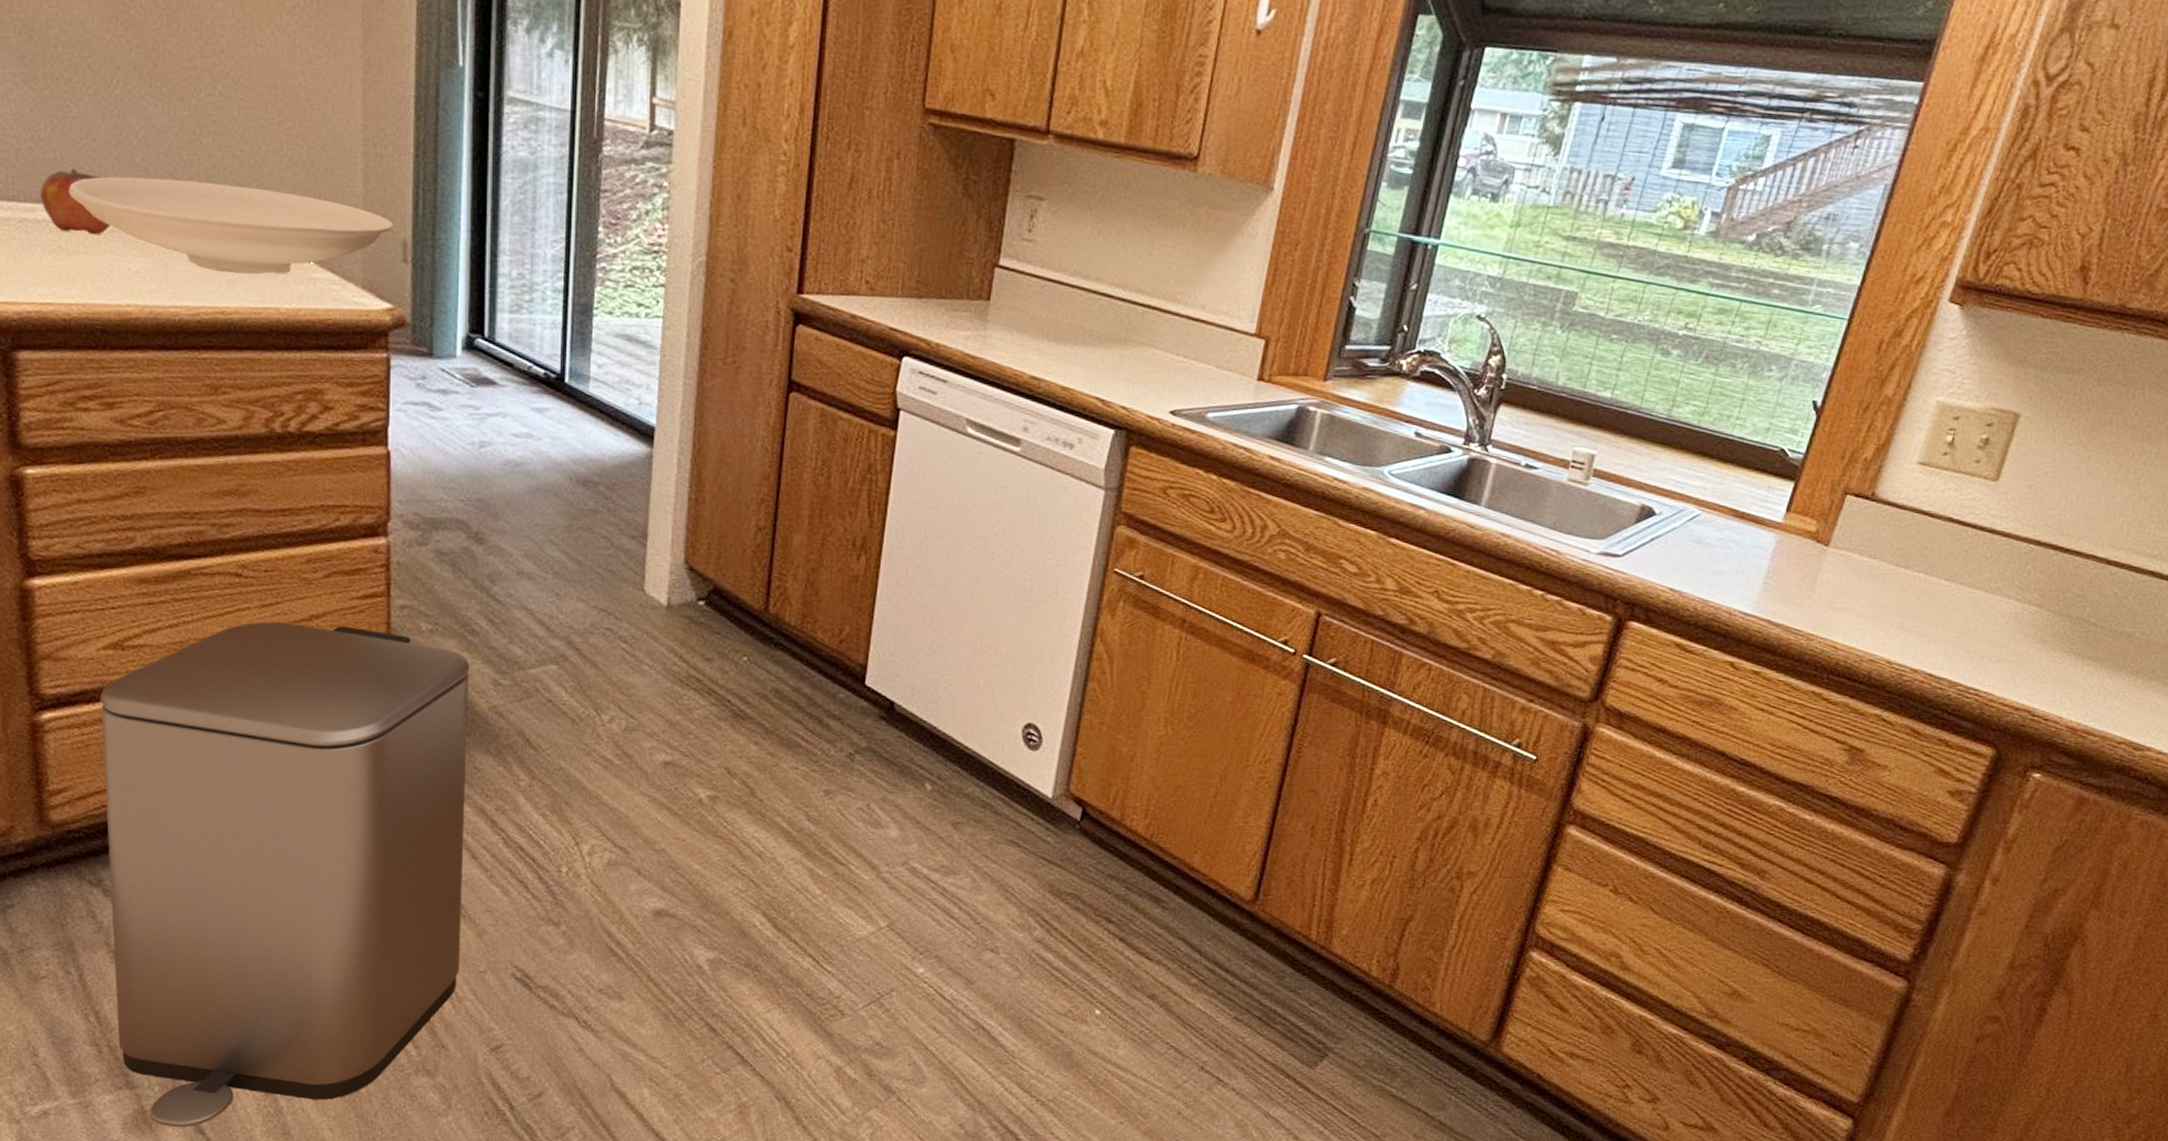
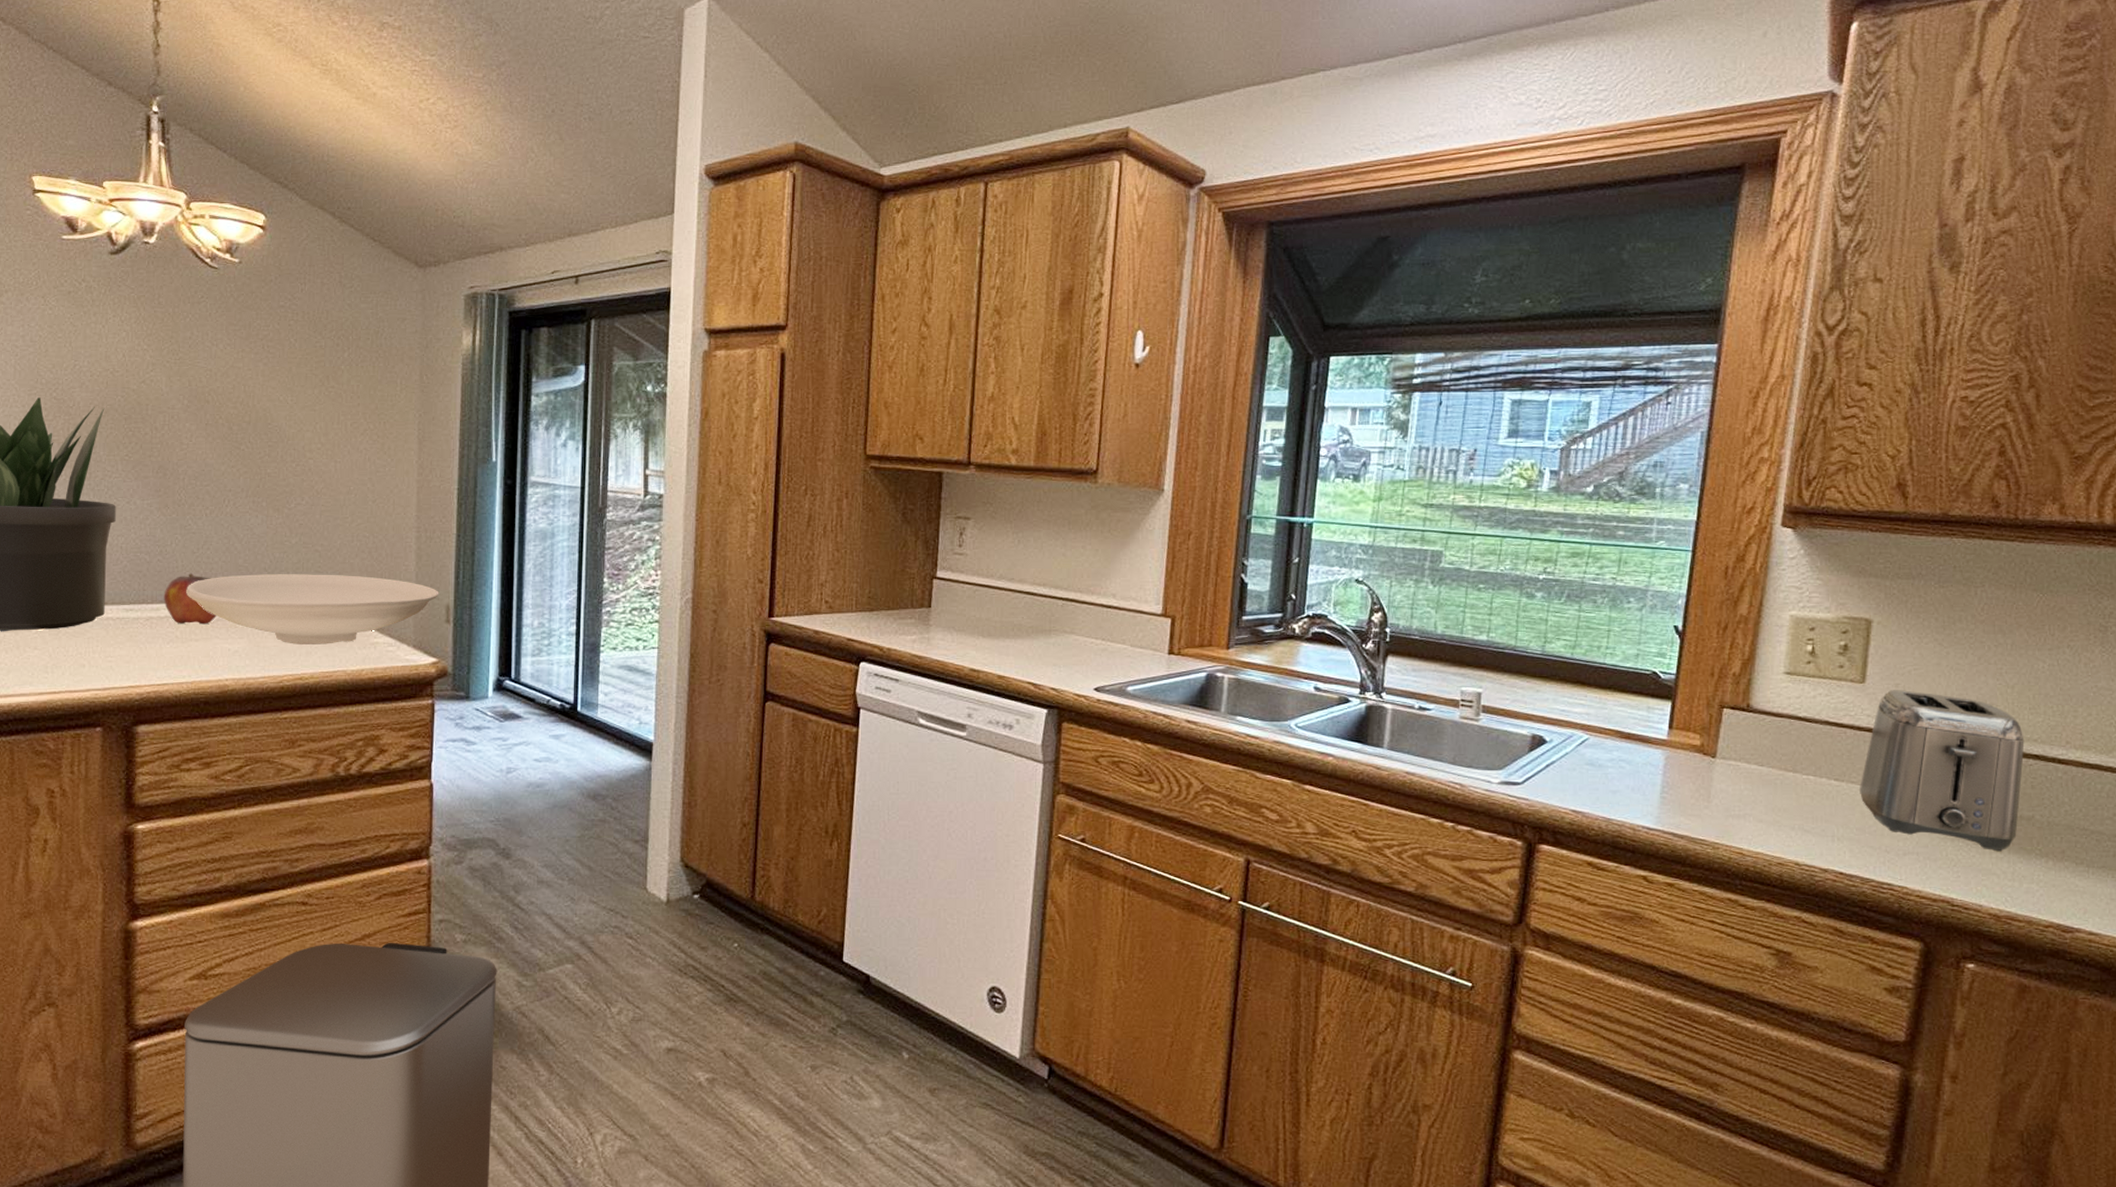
toaster: none [1967,491,2145,666] -> present [1860,690,2025,852]

